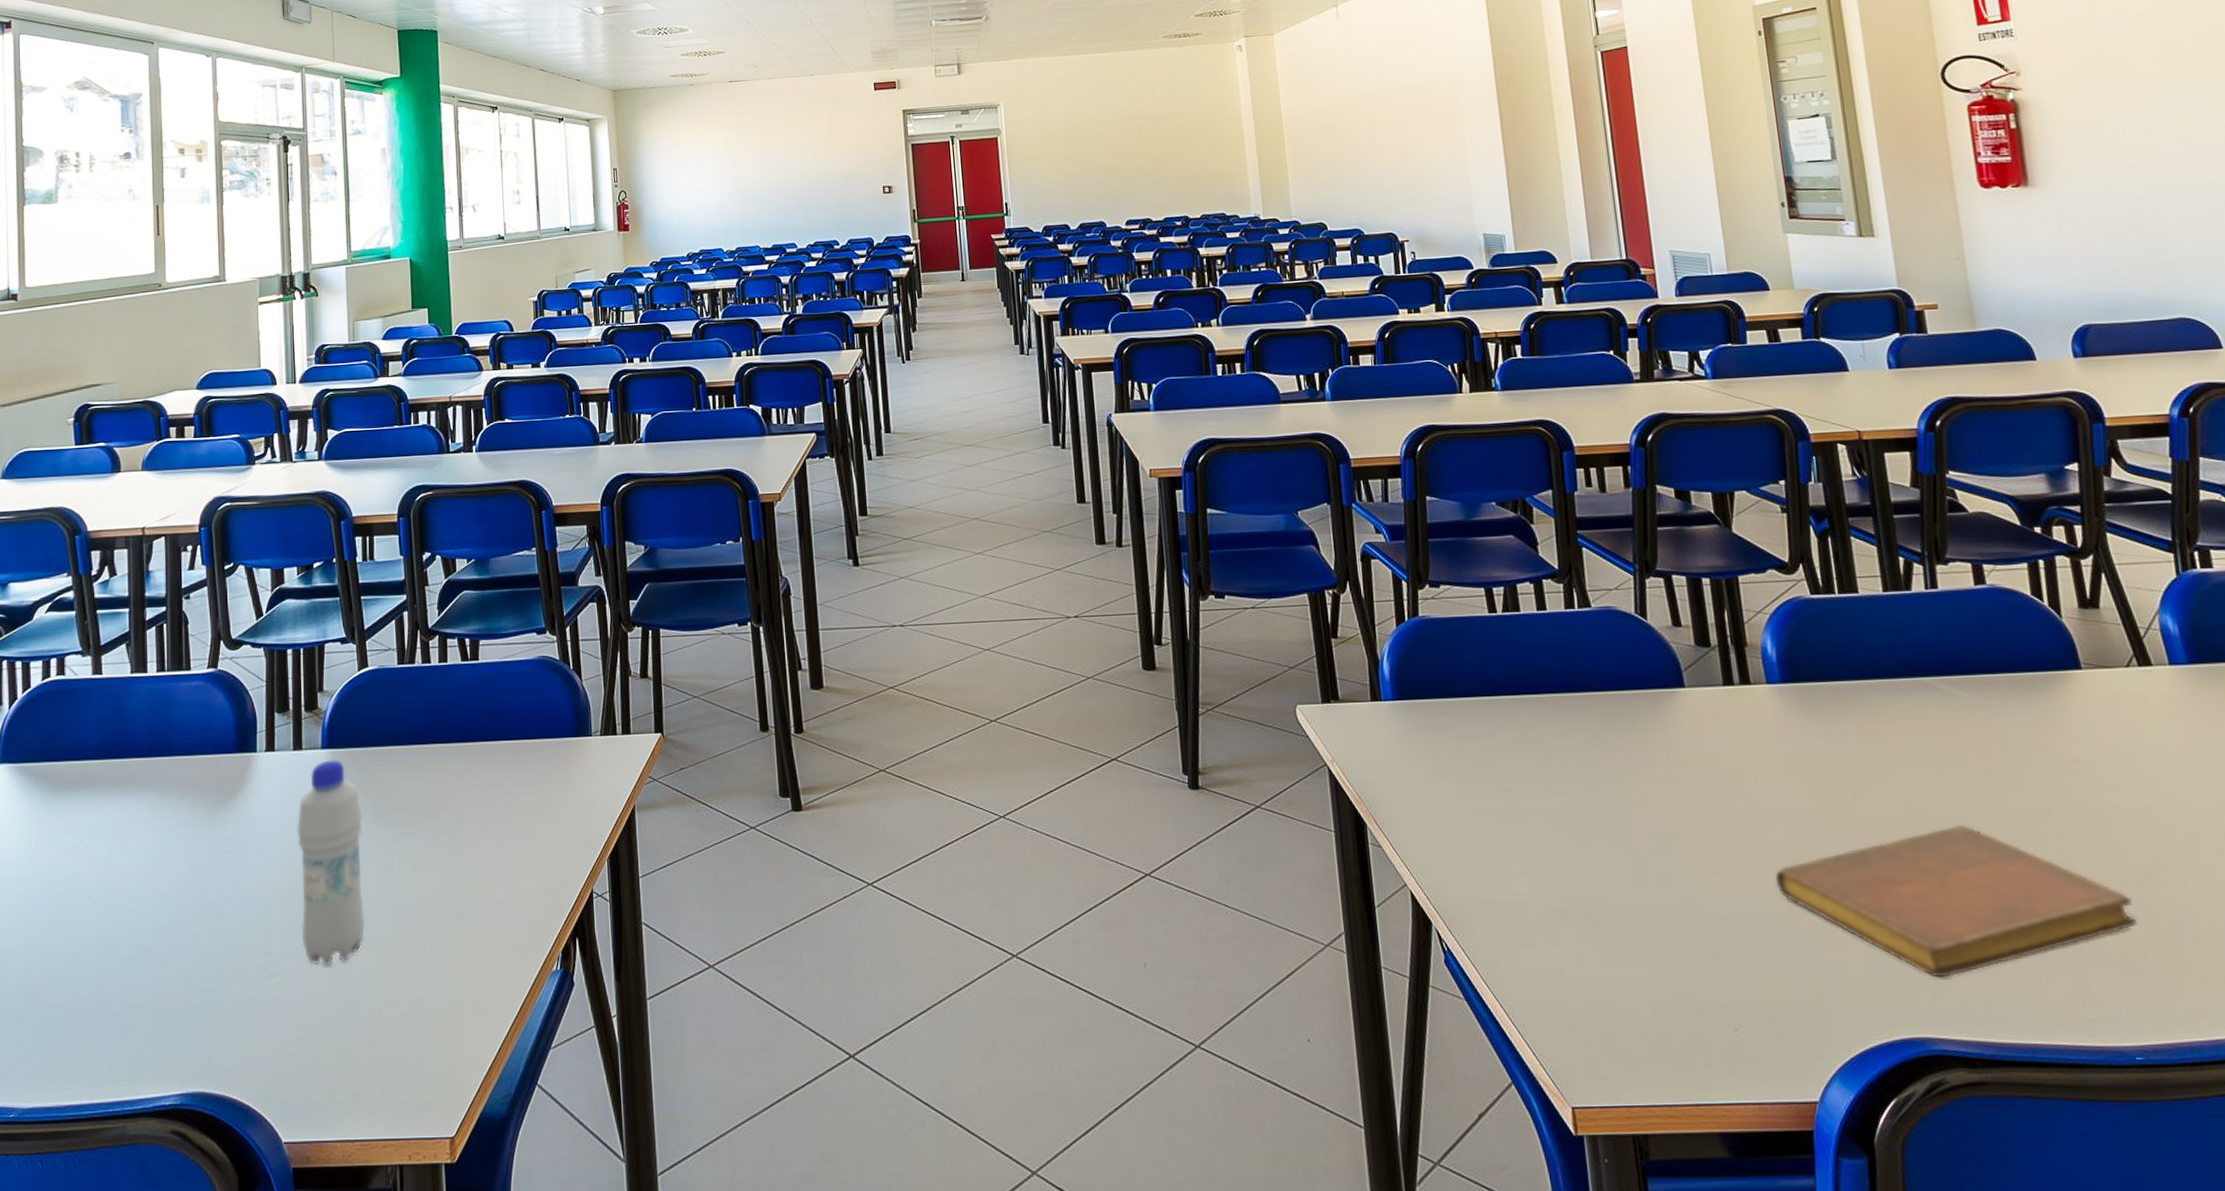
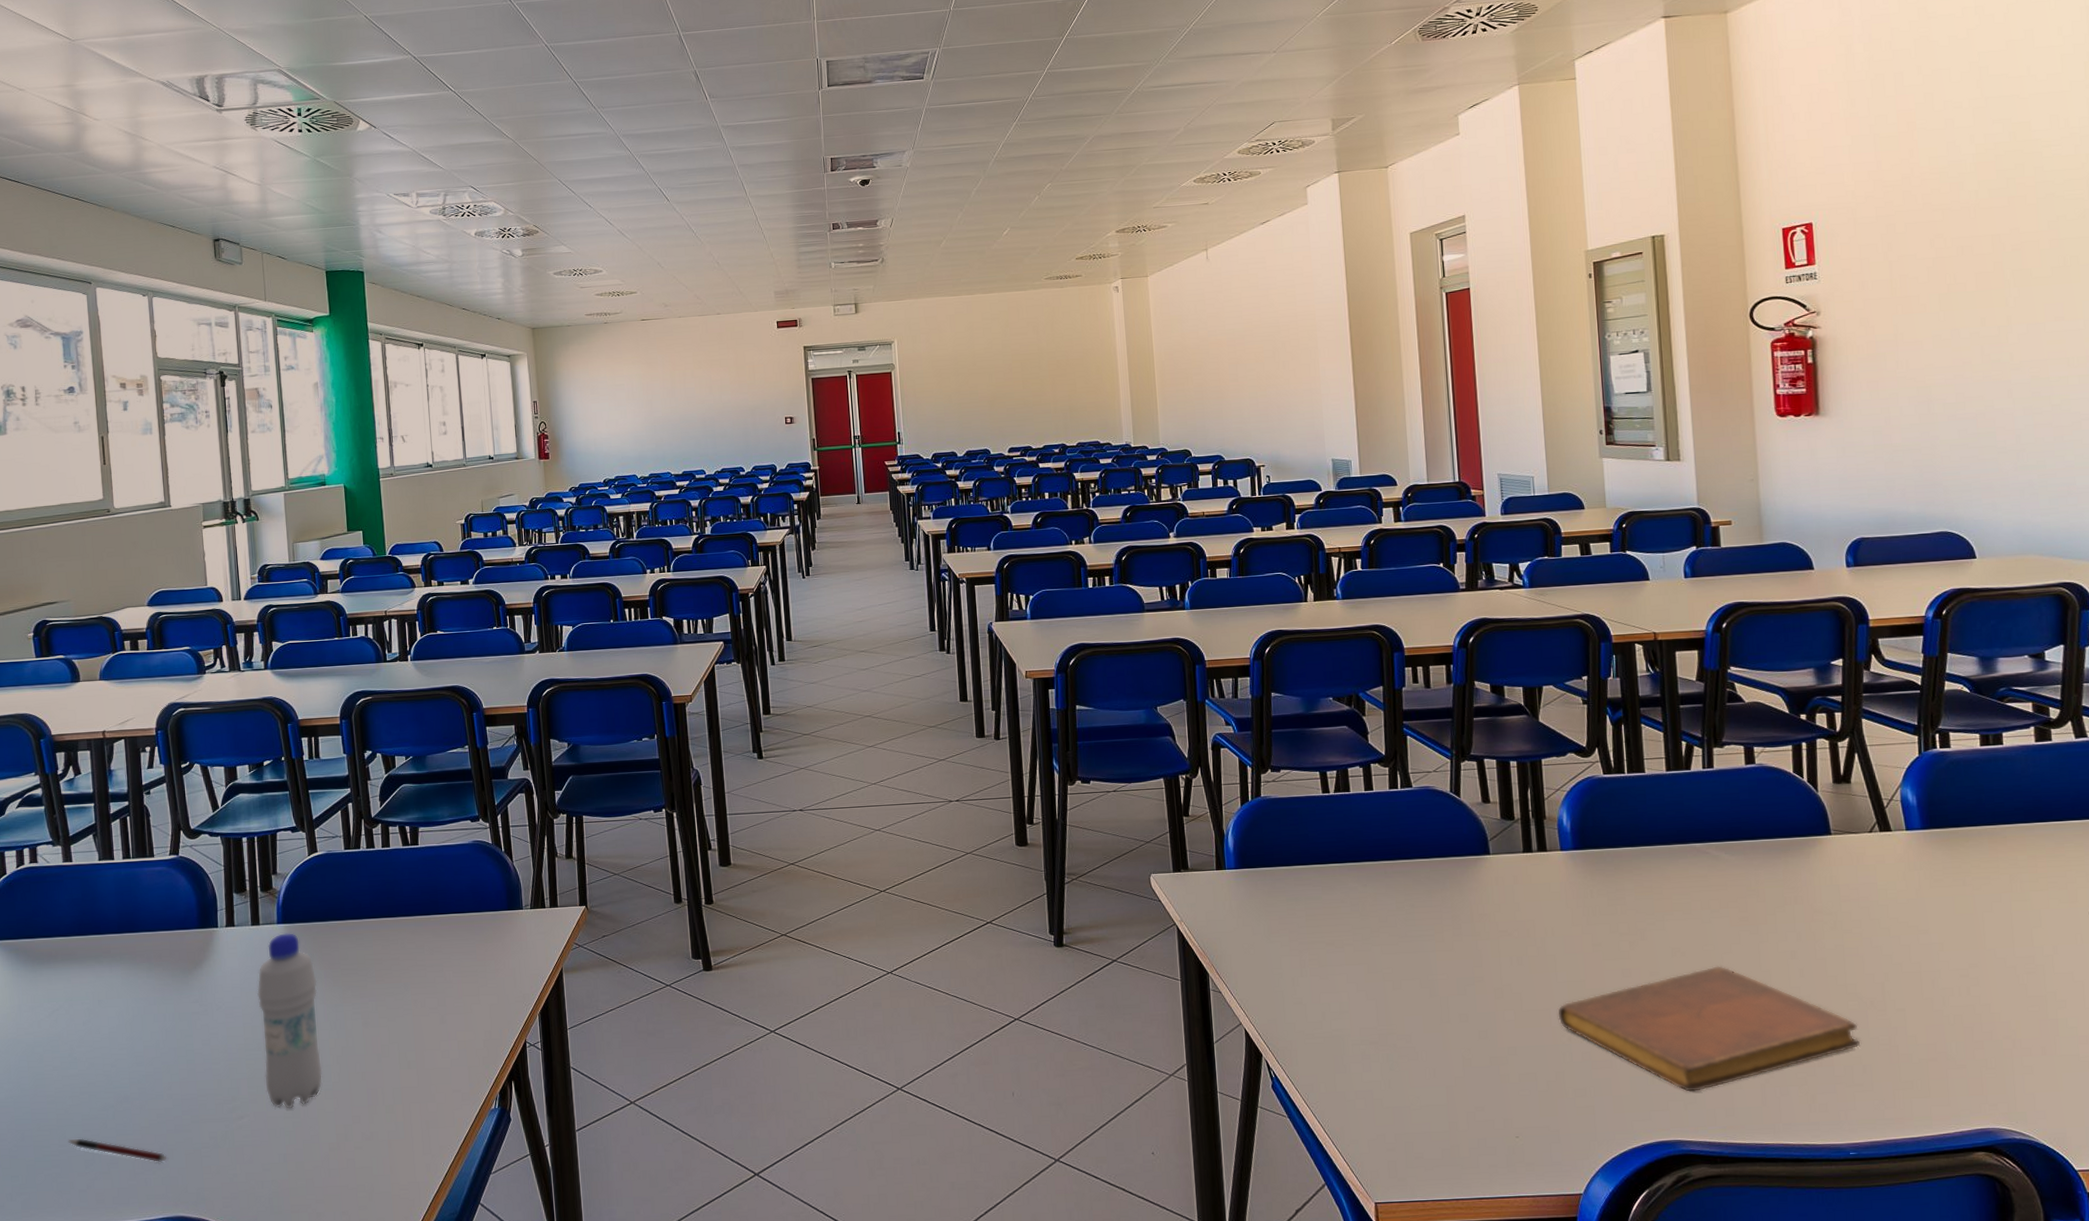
pen: none [80,996,189,1028] -> present [67,1138,166,1163]

